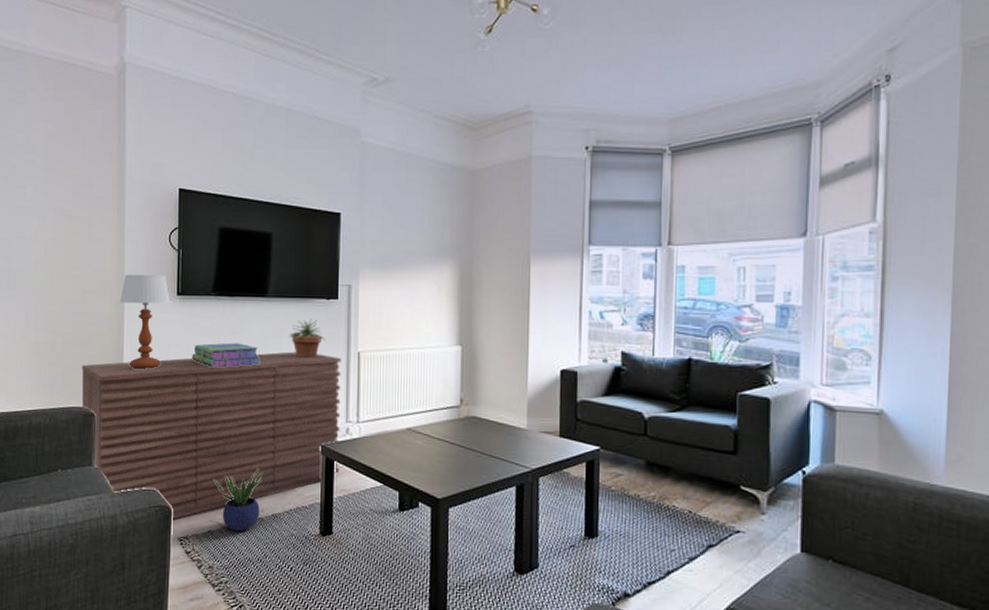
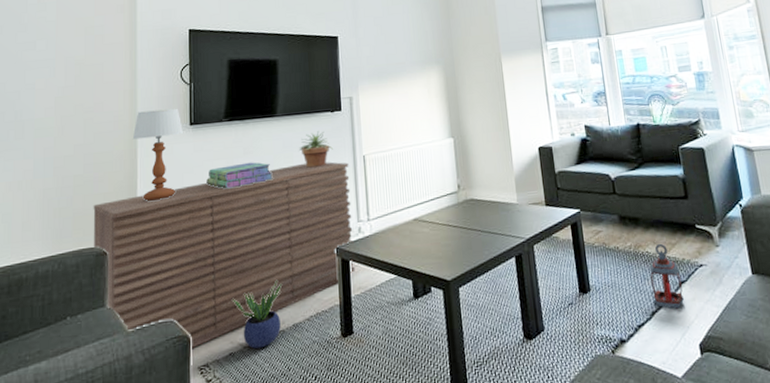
lantern: none [672,499,710,574] -> present [649,243,684,309]

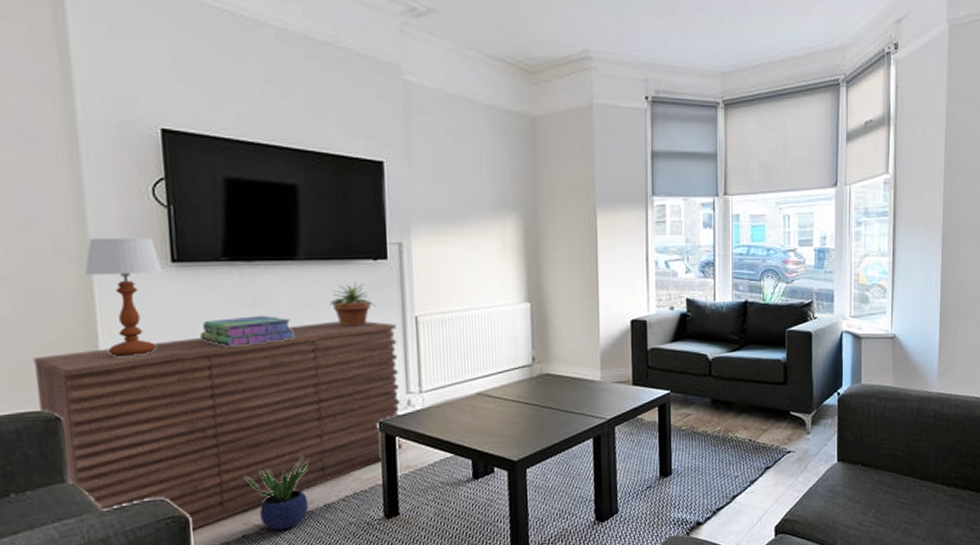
lantern: present [649,243,684,309] -> none [736,429,766,494]

